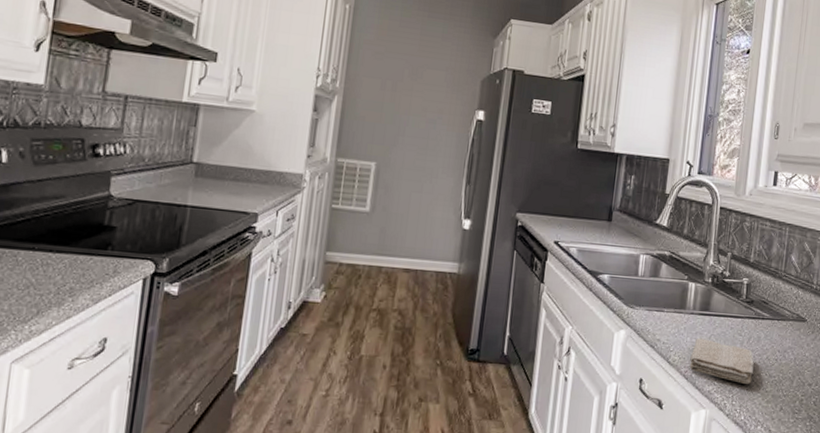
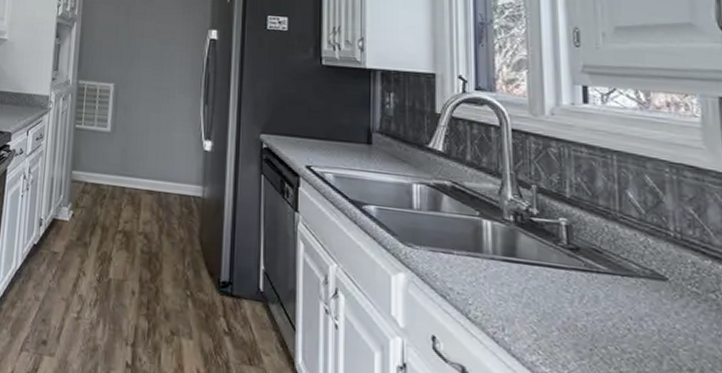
washcloth: present [689,338,754,384] -> none [498,290,596,359]

